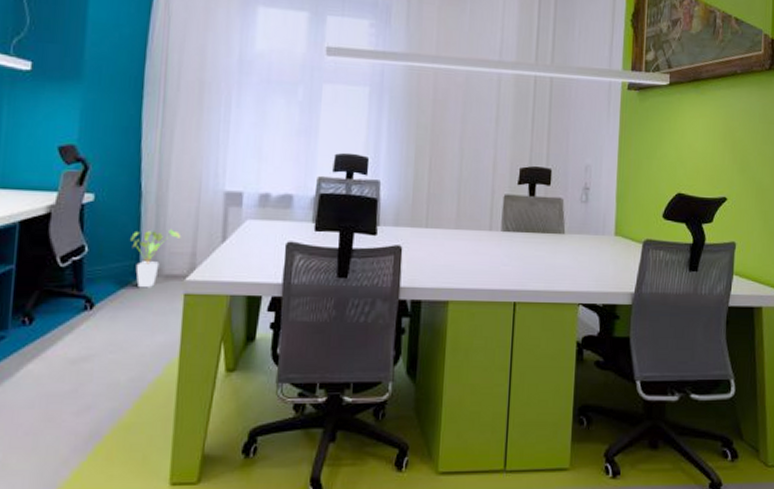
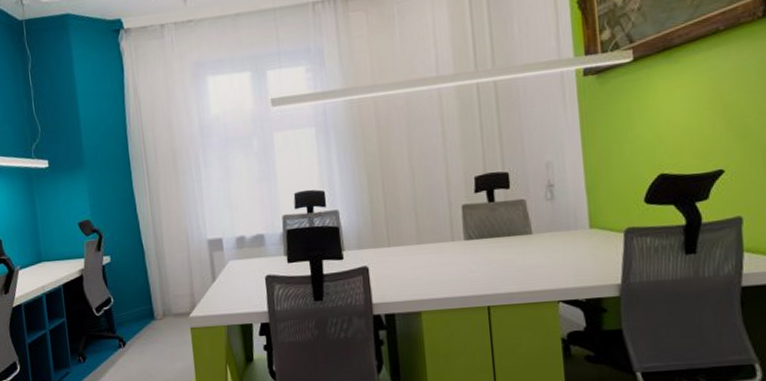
house plant: present [131,229,182,288] -> none [142,276,180,327]

